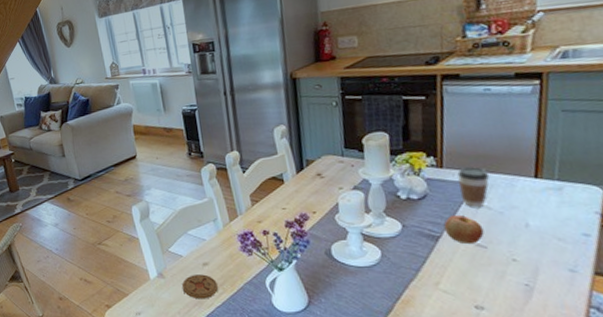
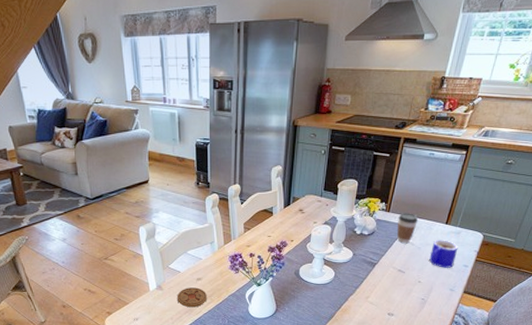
apple: present [443,215,484,245] -> none [380,249,406,270]
mug: none [521,199,566,239] -> present [429,240,458,268]

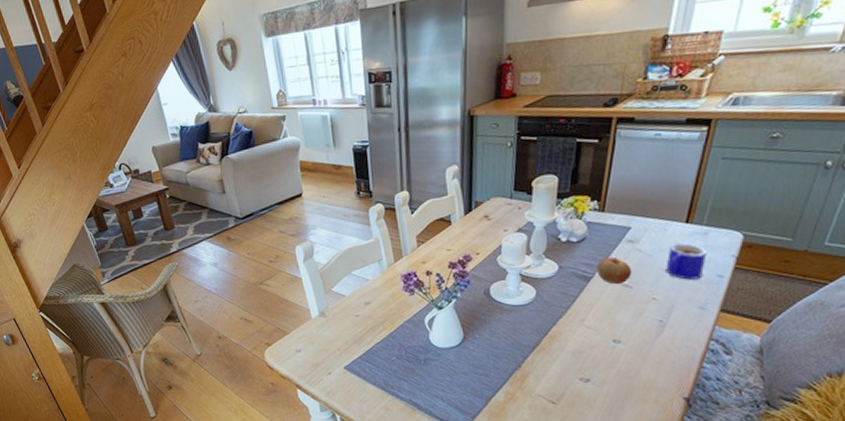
coaster: present [176,287,207,308] -> none [342,313,378,337]
apple: none [380,249,406,270] -> present [596,258,632,285]
coffee cup: present [397,213,419,243] -> none [617,211,646,250]

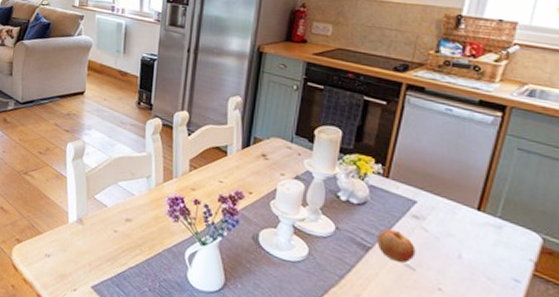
mug: present [666,243,707,280] -> none [454,230,501,279]

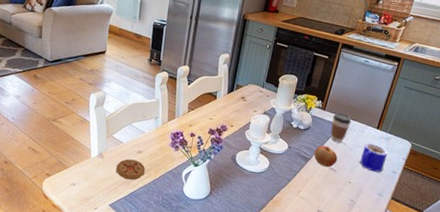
coaster: none [98,228,136,257] -> present [115,159,145,180]
coffee cup: none [402,183,434,227] -> present [331,113,352,142]
mug: none [454,230,501,279] -> present [360,143,388,172]

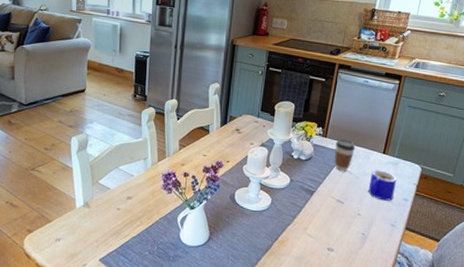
coaster: present [115,159,145,180] -> none [104,207,136,230]
apple: present [314,145,338,168] -> none [318,176,344,200]

